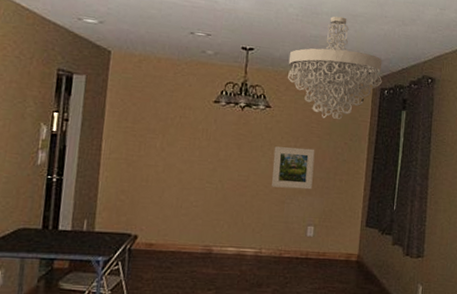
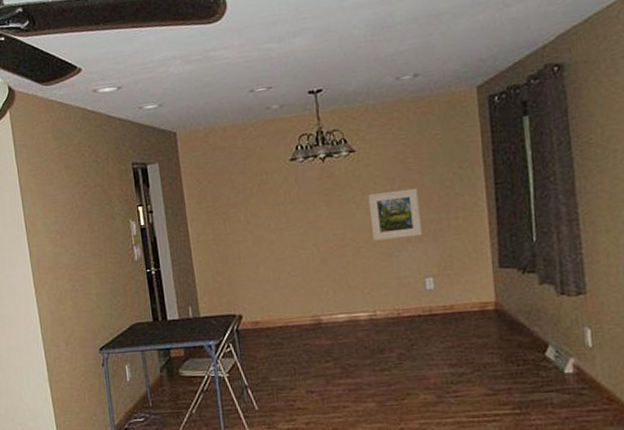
chandelier: present [288,16,383,119] -> none [364,21,489,150]

